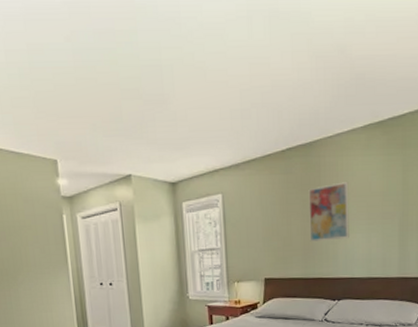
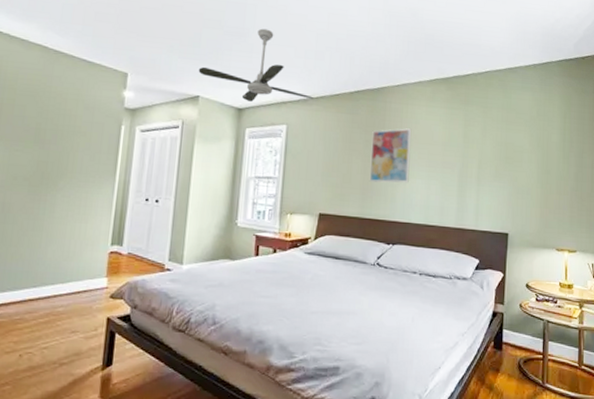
ceiling fan: none [125,91,246,174] -> present [198,28,314,102]

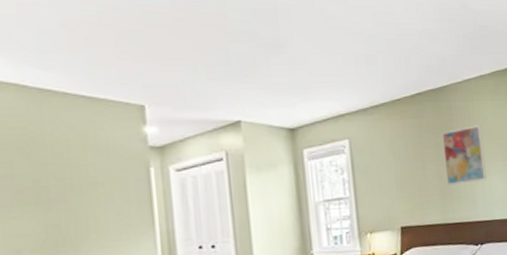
ceiling fan: present [198,28,314,102] -> none [233,36,374,119]

